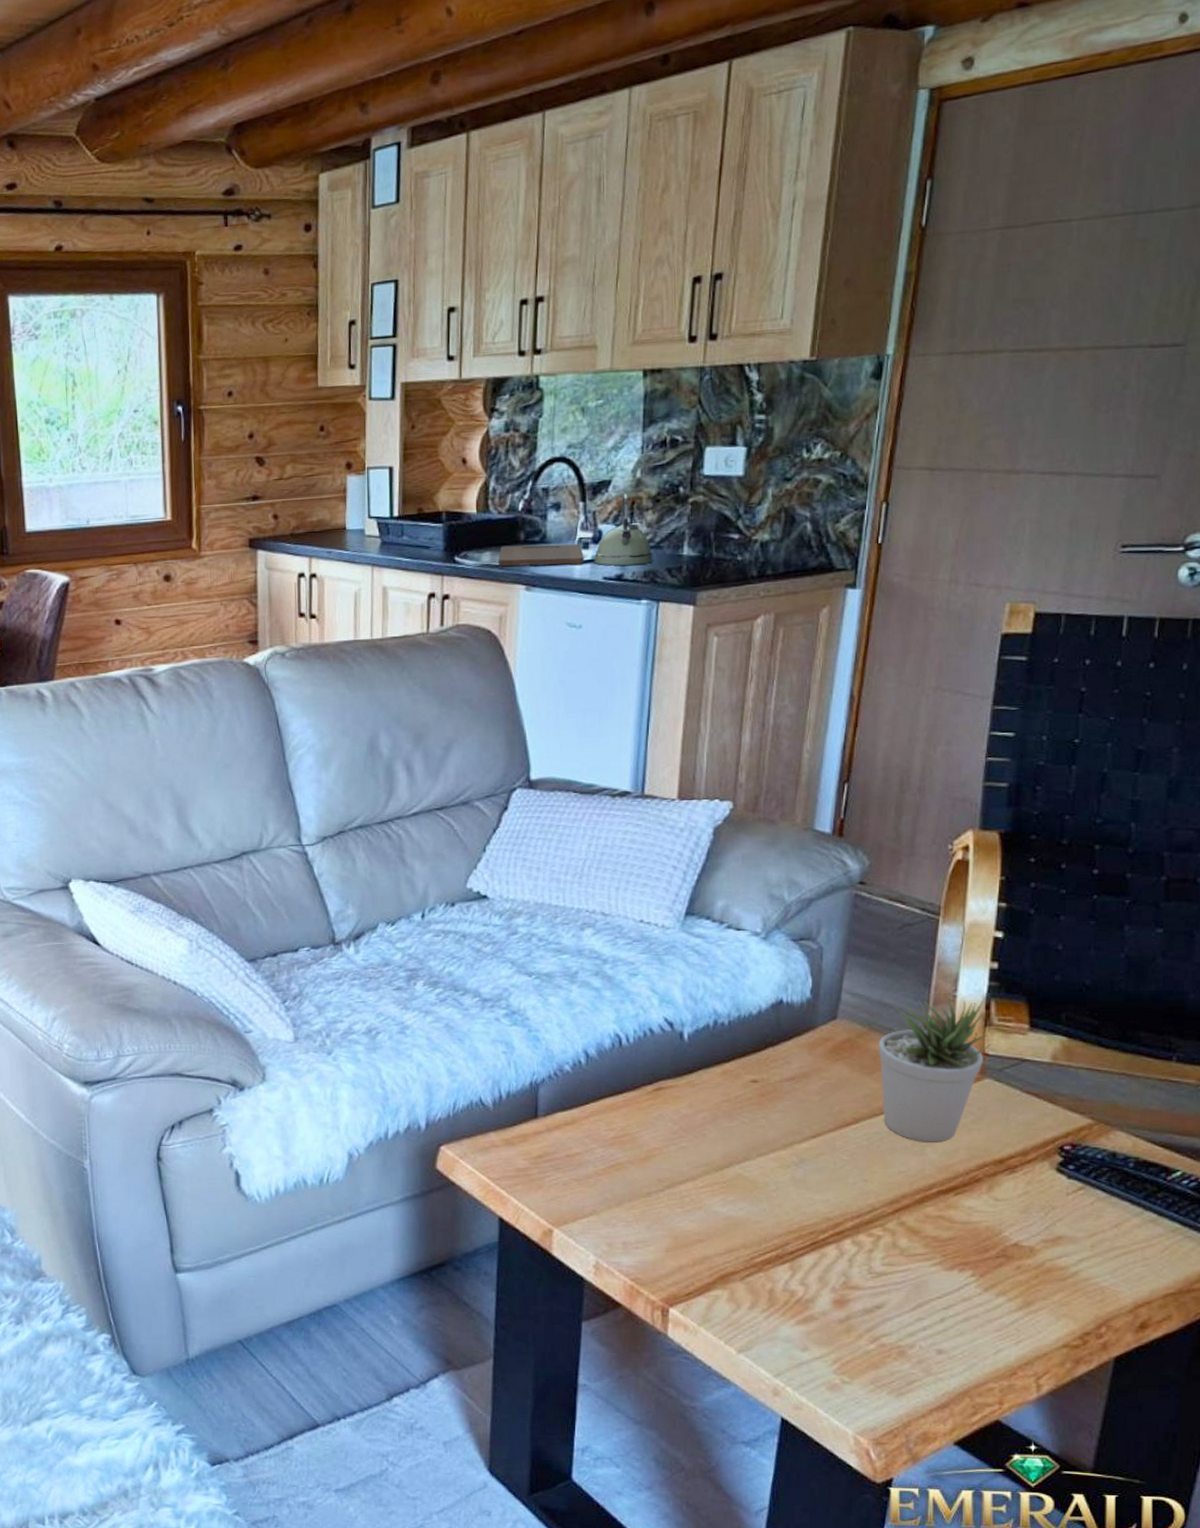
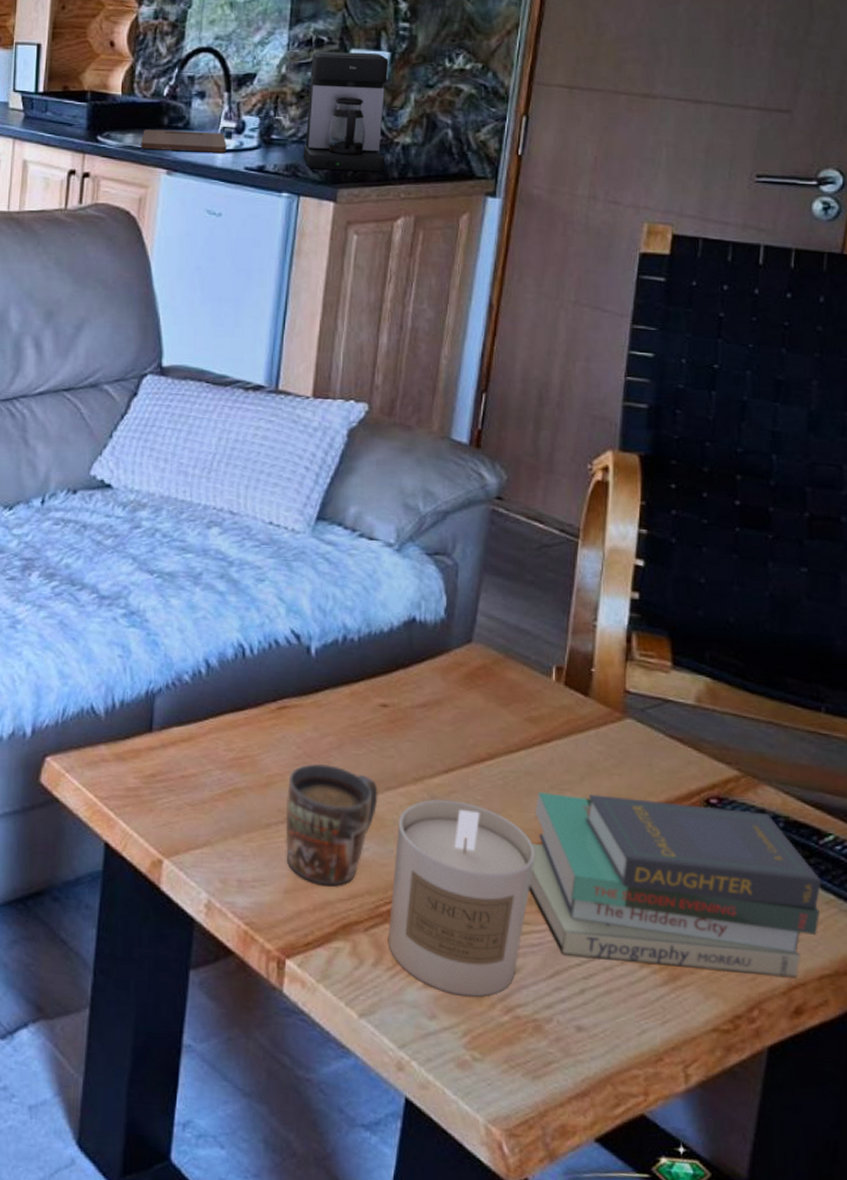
kettle: present [594,493,653,566] -> none [236,87,296,159]
coffee maker: none [661,449,745,575] -> present [303,50,389,173]
mug: none [664,1136,751,1245] -> present [285,763,378,888]
candle: none [762,1161,899,1331] -> present [388,799,536,998]
potted plant: present [878,992,991,1142] -> none [514,621,632,787]
books: none [893,1148,1169,1299] -> present [529,792,822,980]

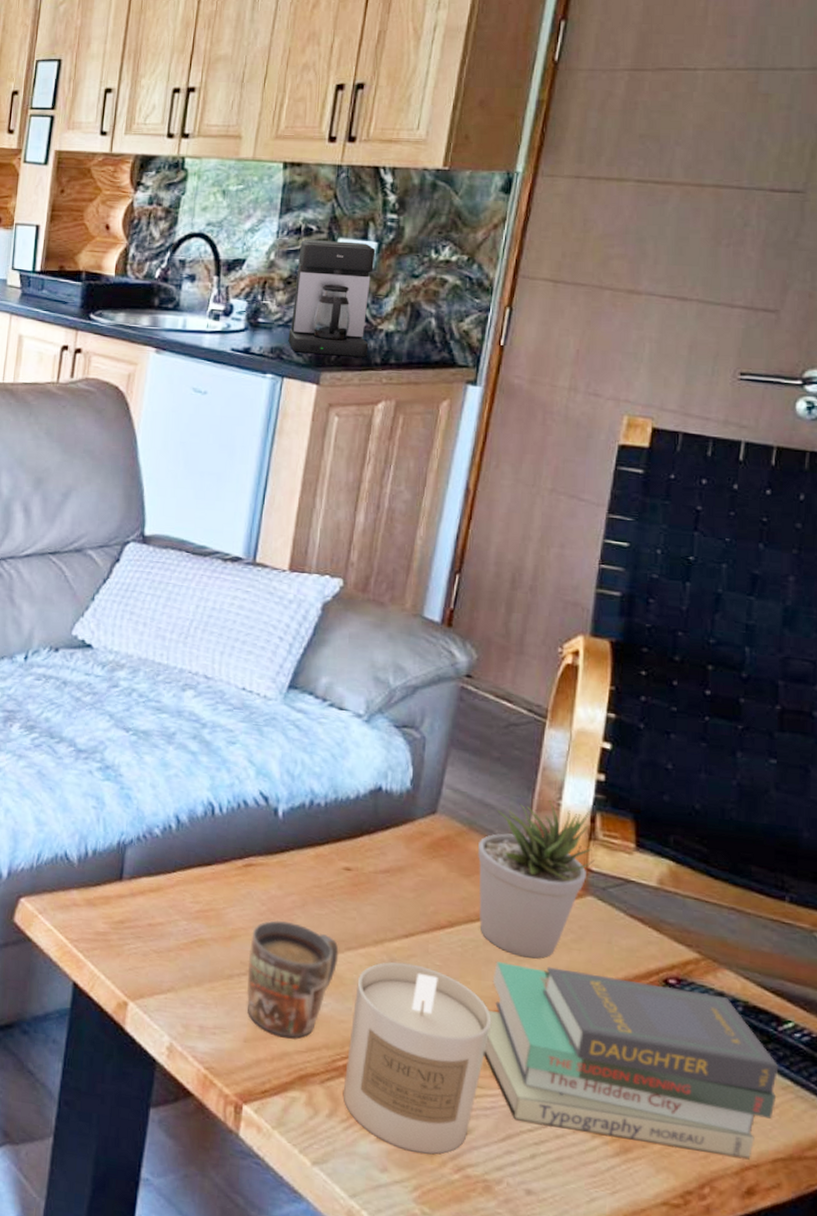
cutting board: present [141,129,227,153] -> none [132,309,214,334]
potted plant: none [514,621,632,787] -> present [477,799,595,959]

